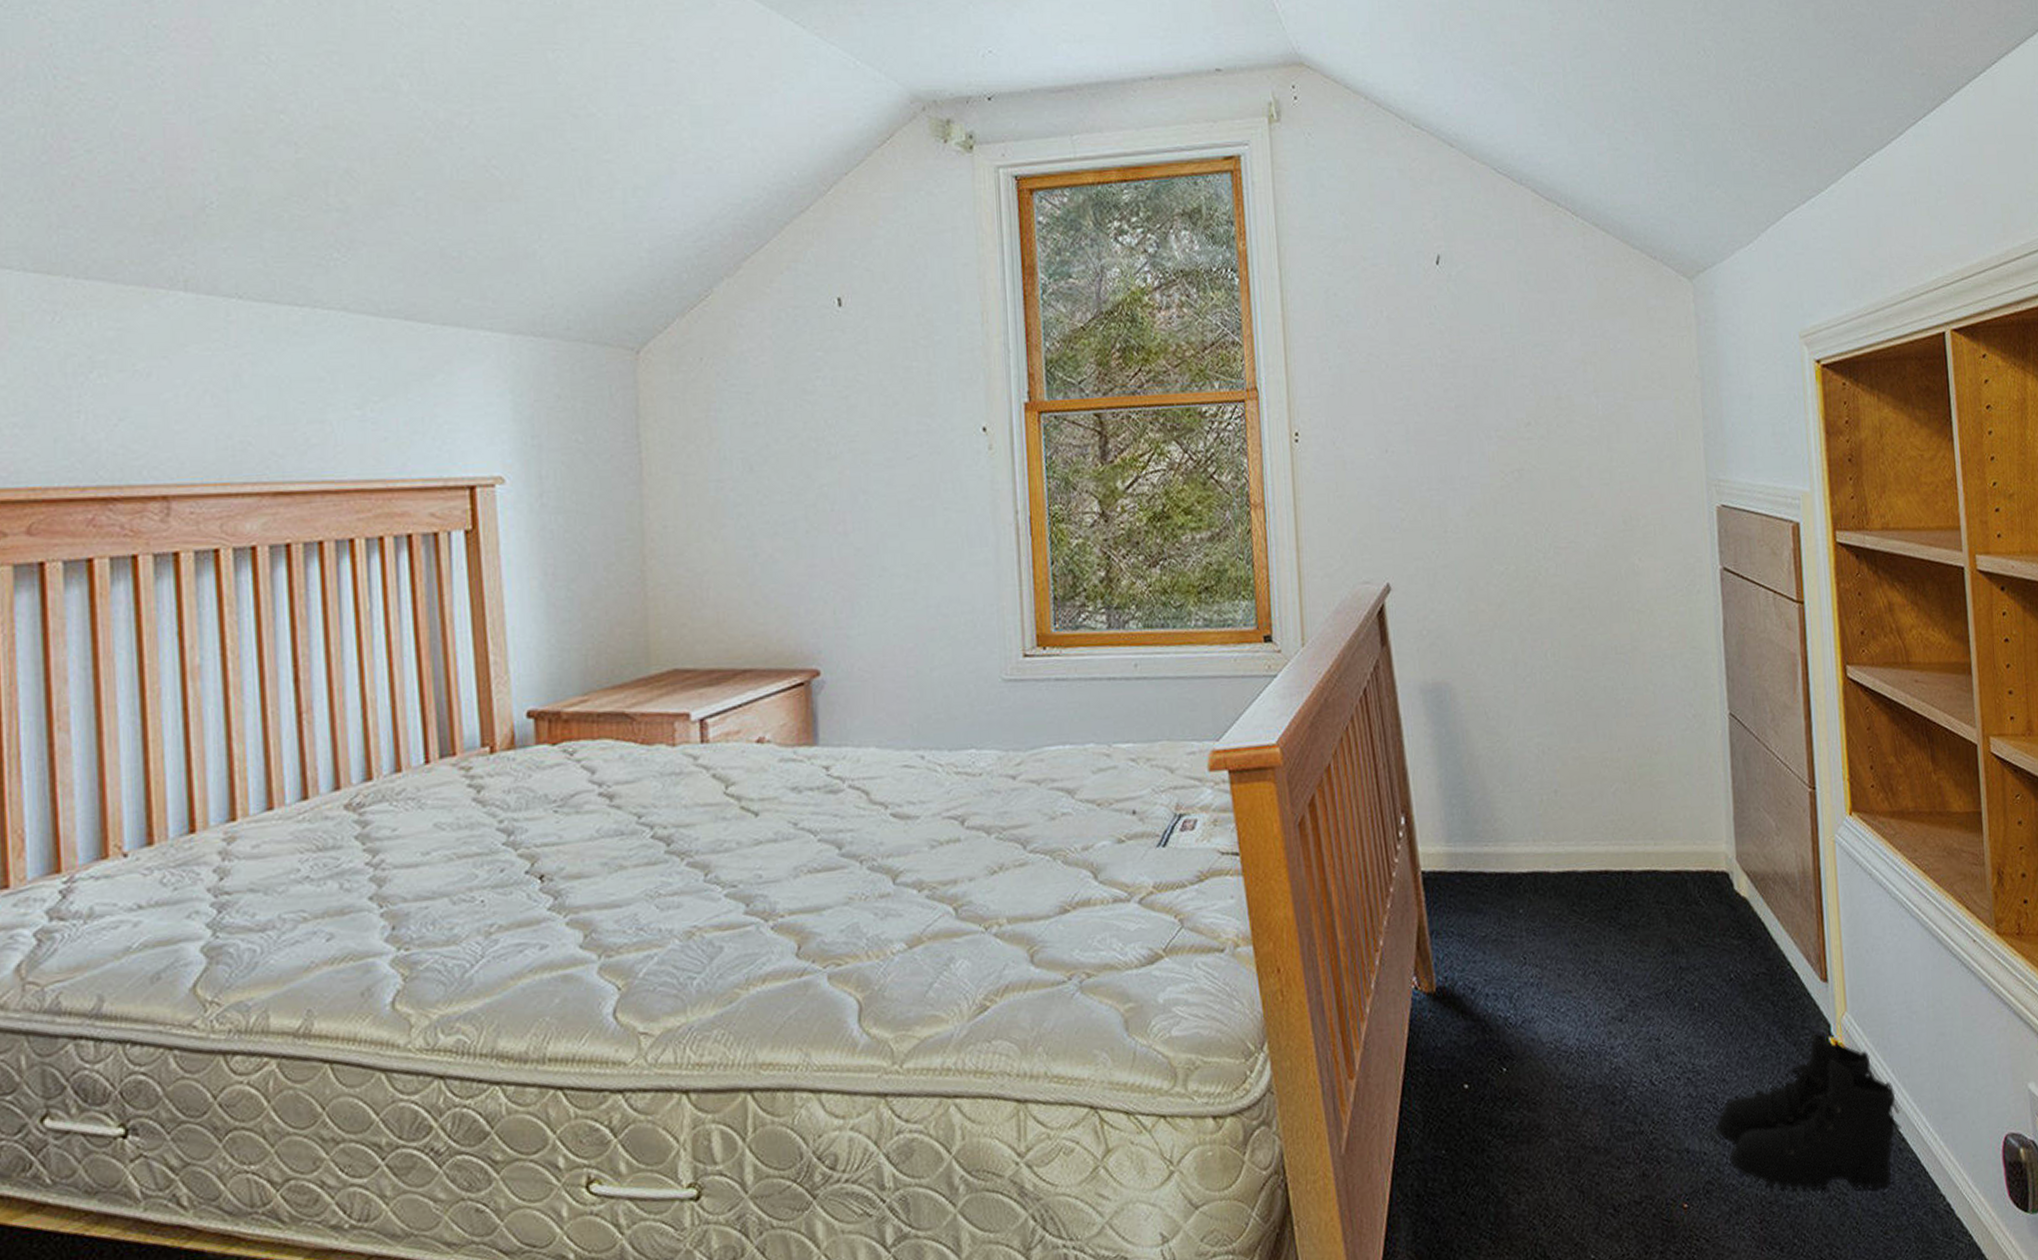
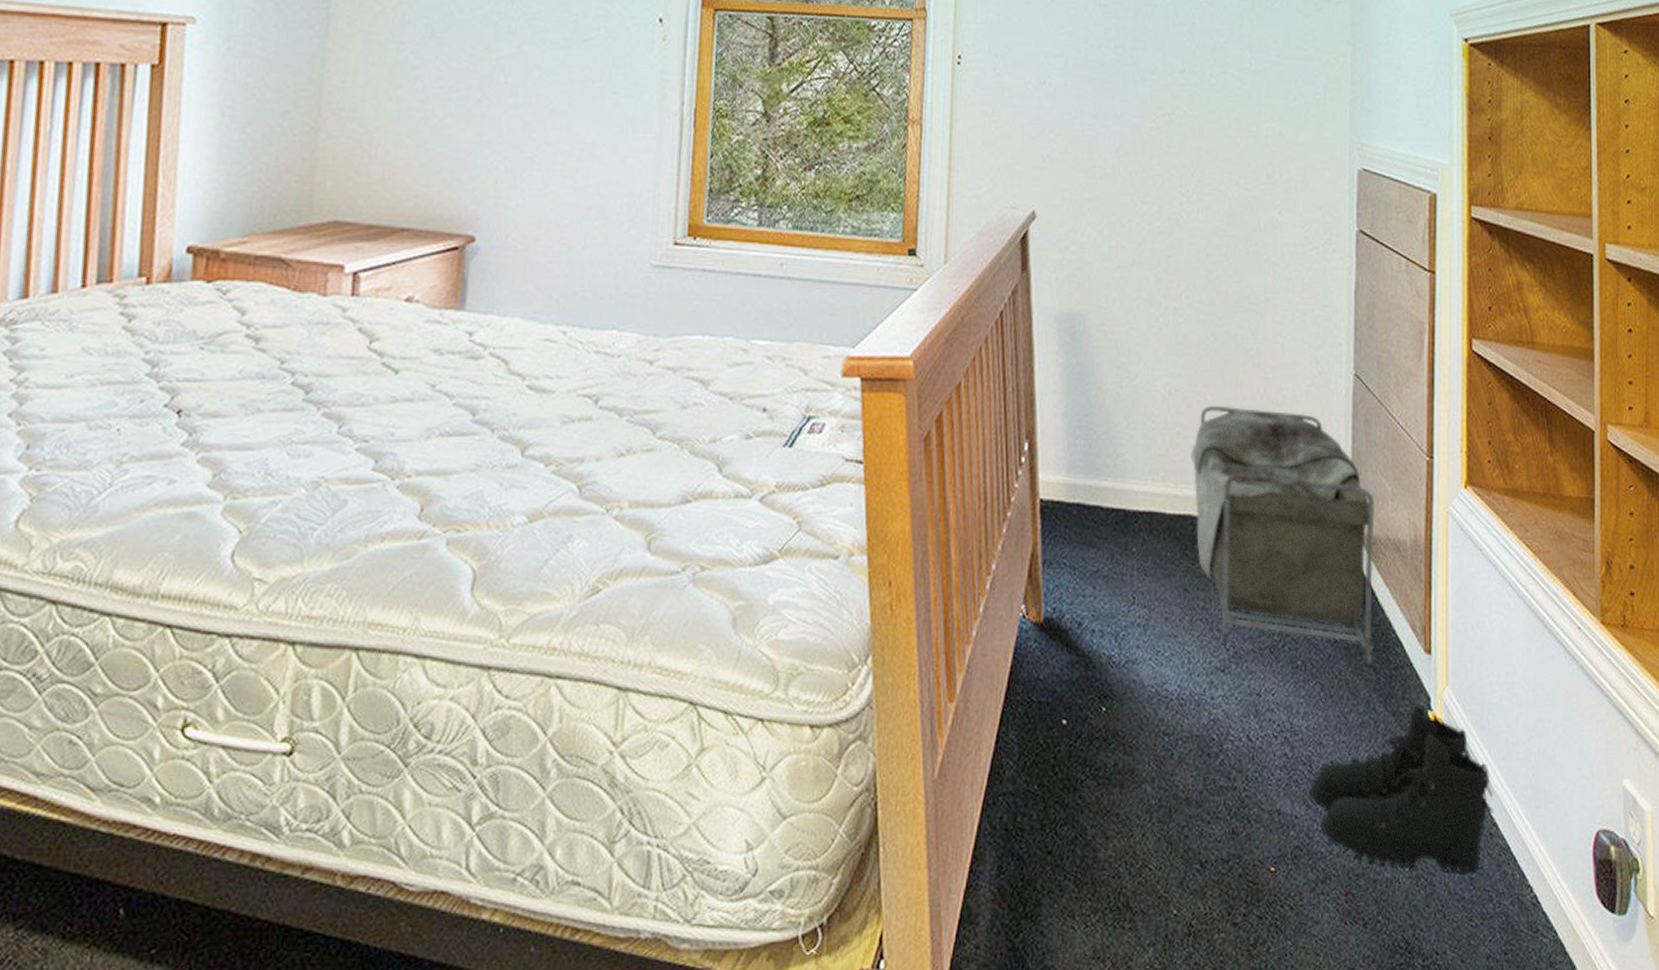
laundry basket: none [1569,758,1770,1000] -> present [1190,405,1375,666]

